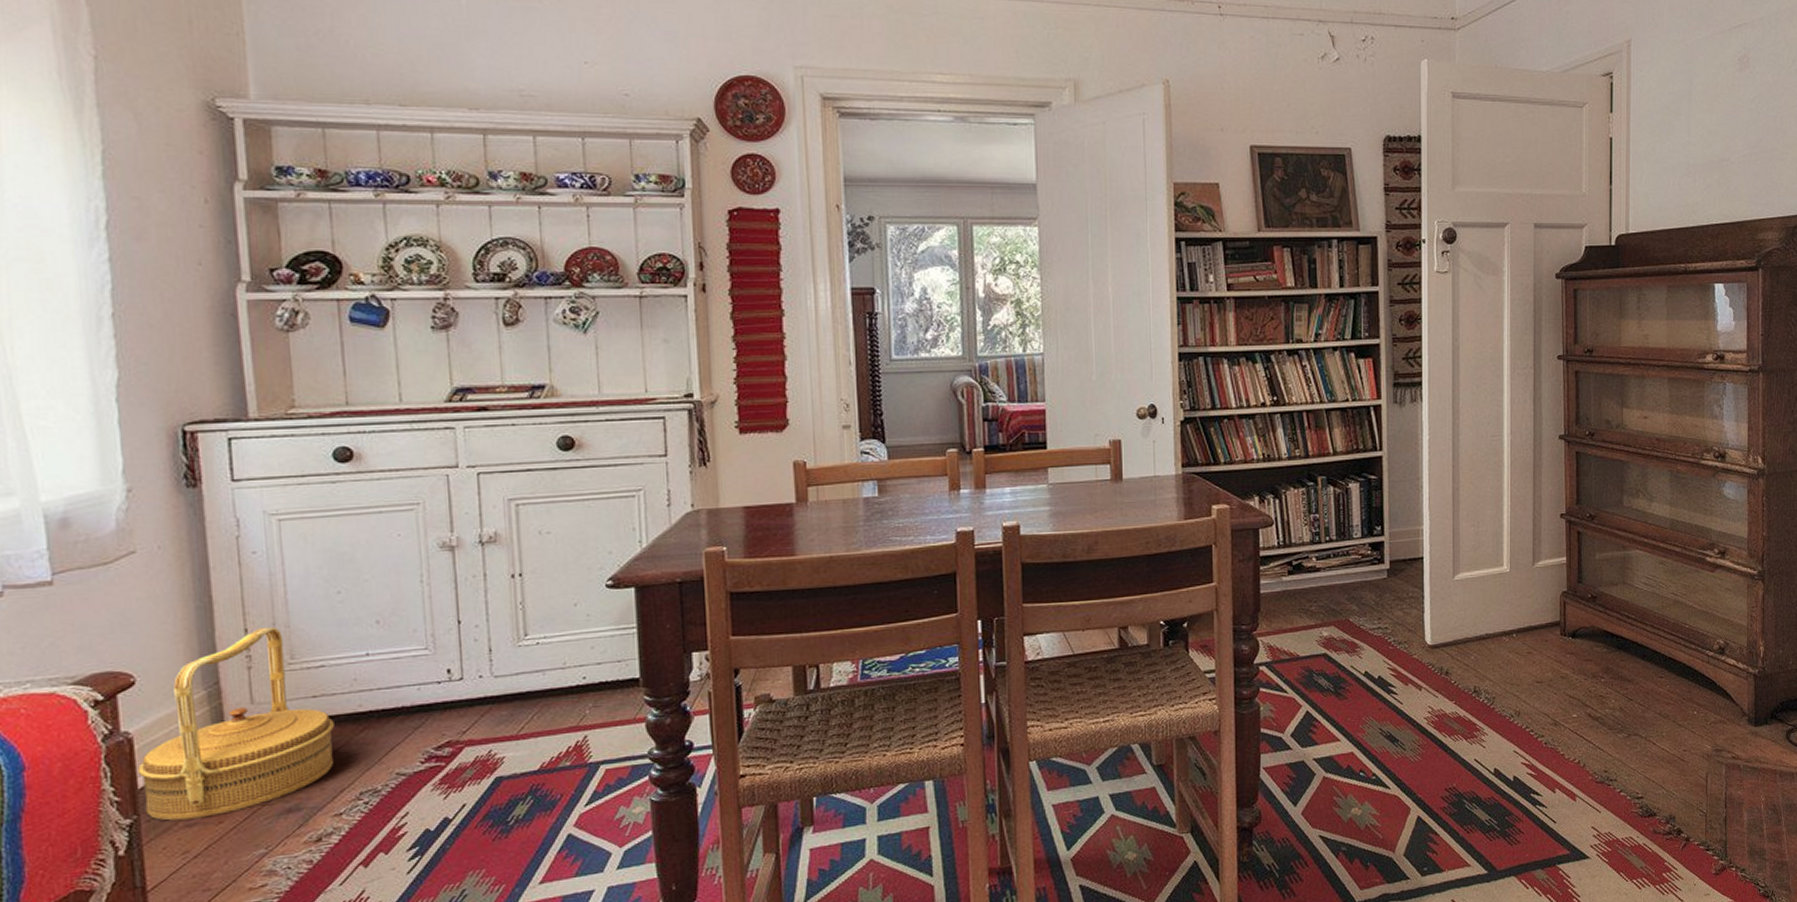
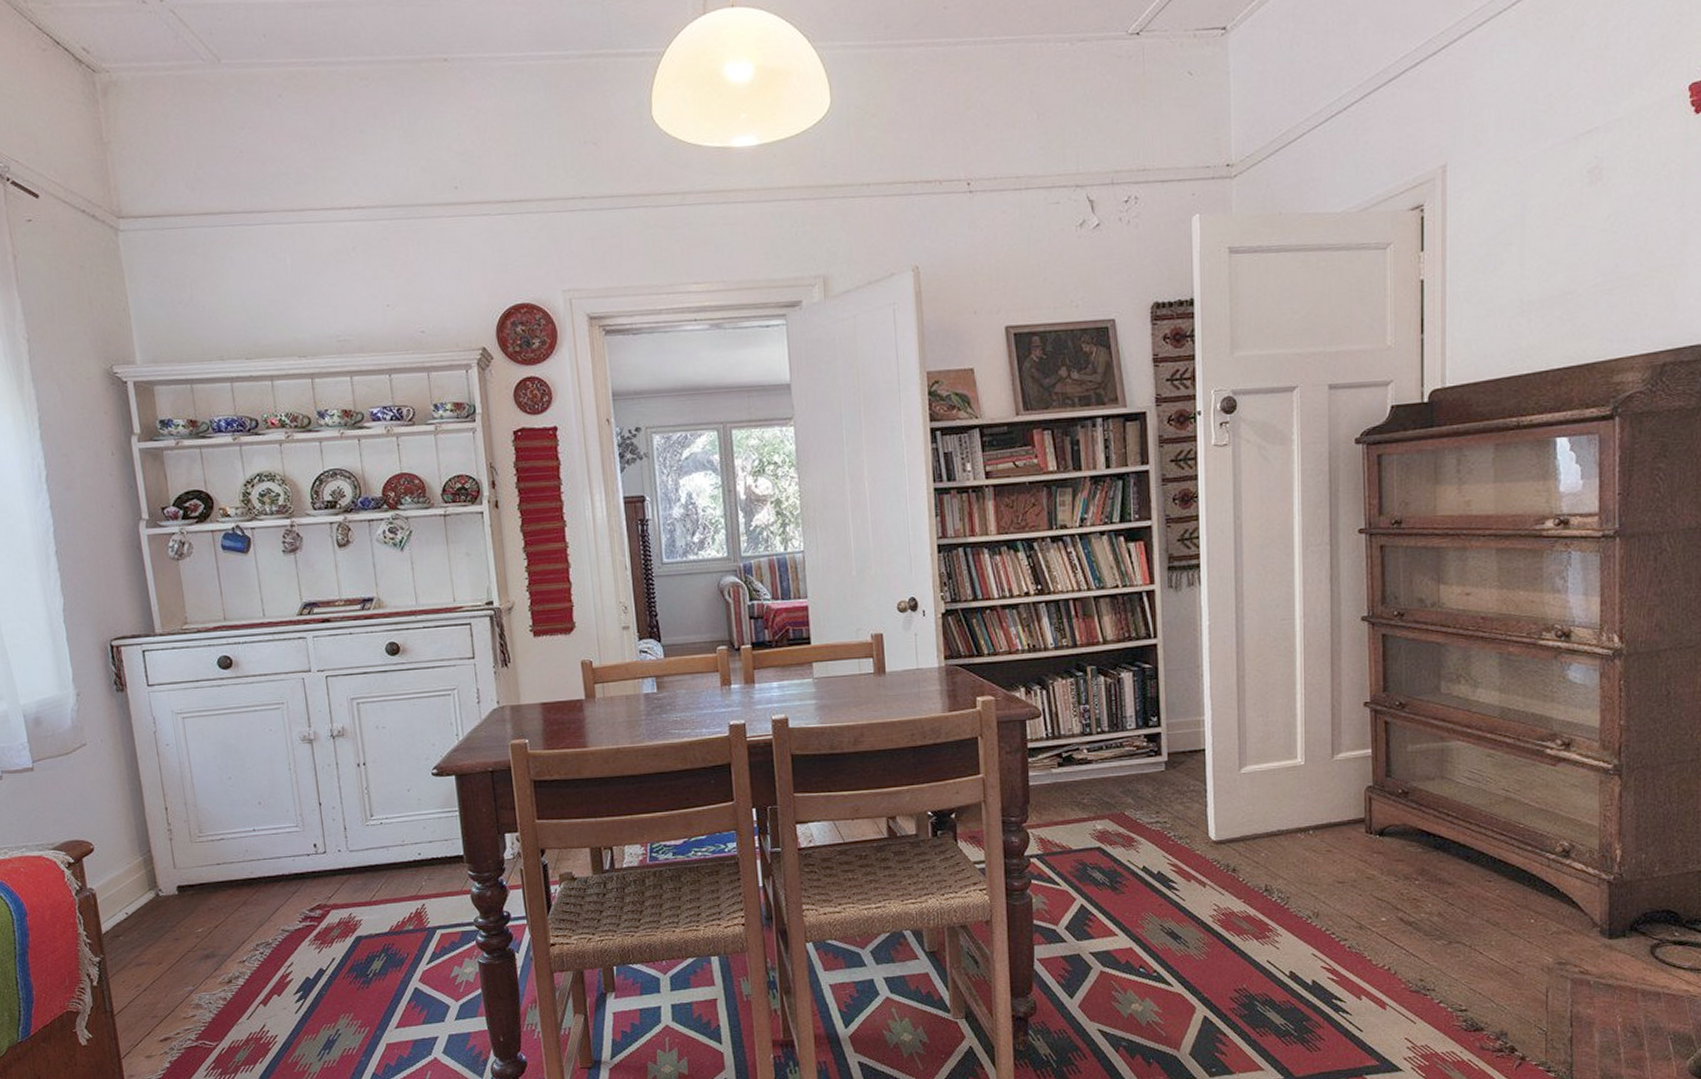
woven basket: present [138,626,334,821] -> none [101,806,236,960]

